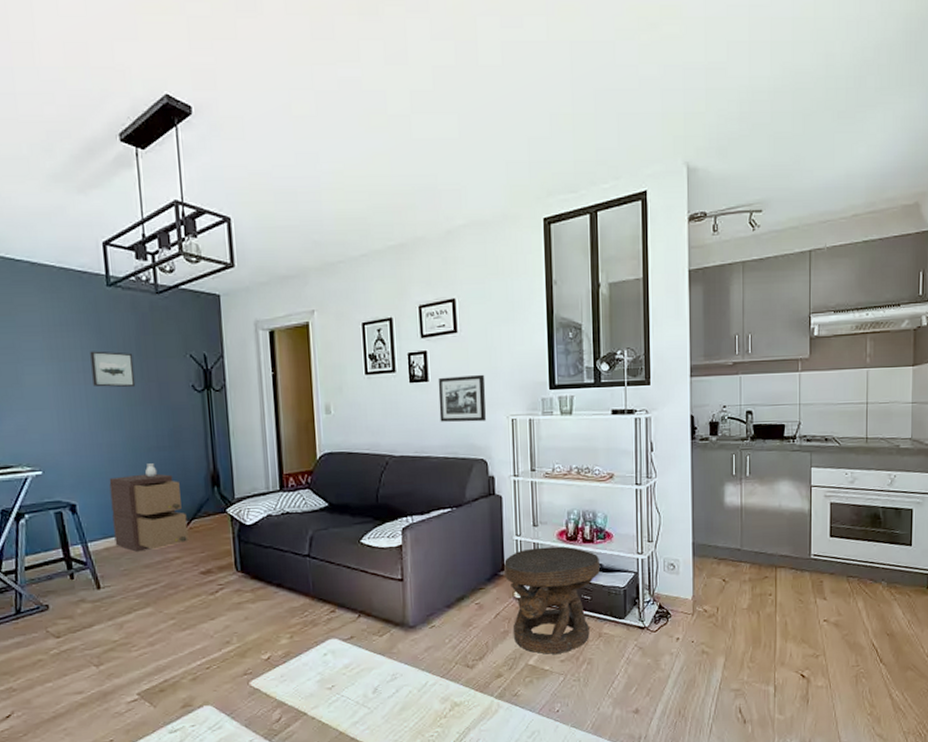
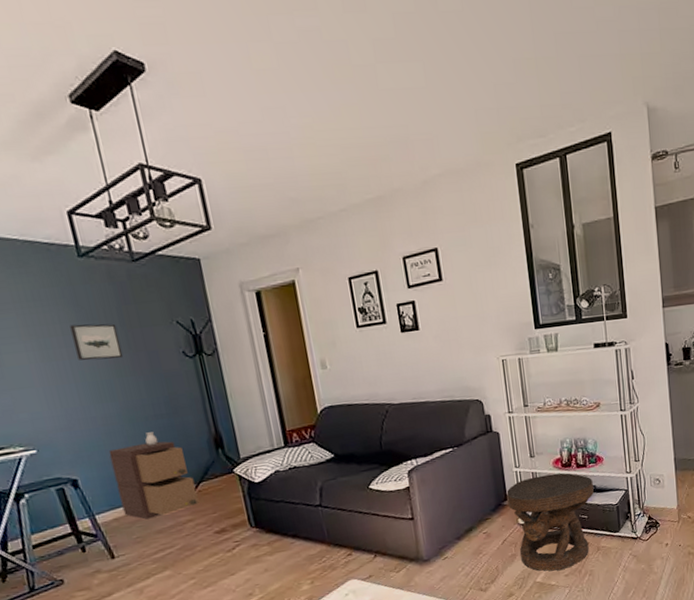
picture frame: present [438,374,486,422] -> none [428,319,478,368]

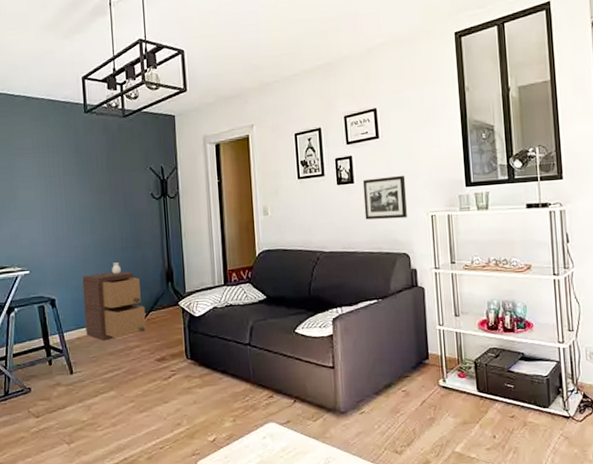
wall art: present [70,323,124,361] -> none [70,167,106,198]
picture frame: none [428,319,478,368] -> present [362,175,407,220]
side table: present [506,473,594,572] -> none [428,335,522,443]

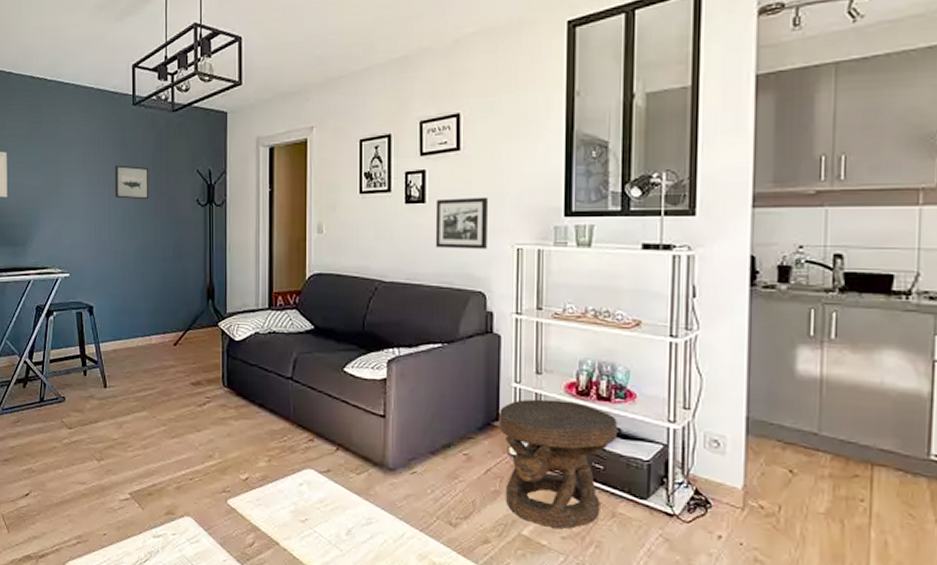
wall art: none [70,167,106,198] -> present [115,165,149,200]
storage cabinet: present [82,262,147,341] -> none [121,273,183,356]
side table: none [428,335,522,443] -> present [499,399,617,529]

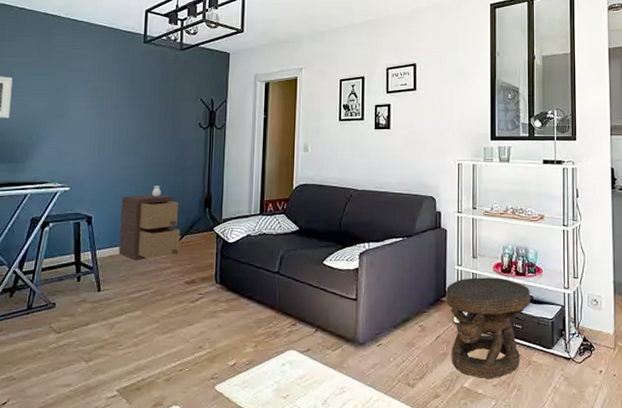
wall art: present [115,165,149,200] -> none [121,92,156,123]
storage cabinet: none [121,273,183,356] -> present [119,186,181,261]
picture frame: present [435,197,489,250] -> none [398,125,437,164]

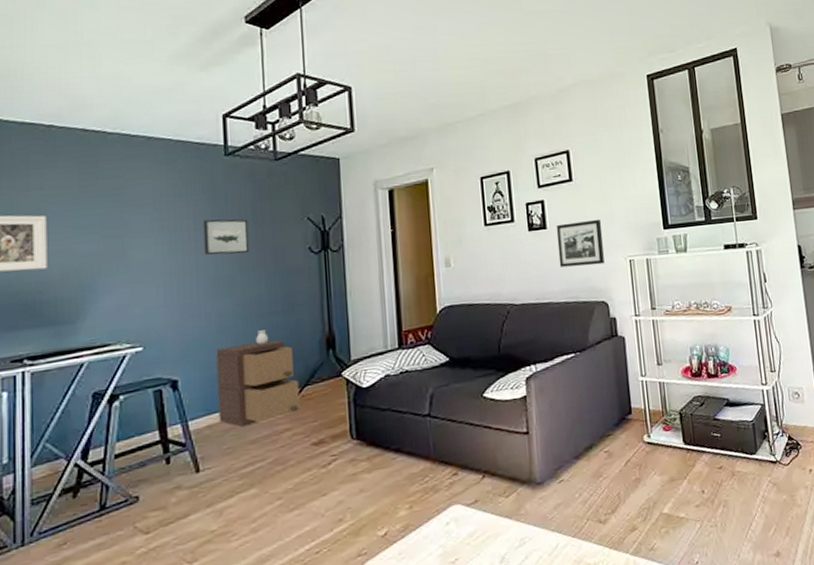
wall art: none [121,92,156,123] -> present [203,219,250,255]
picture frame: none [398,125,437,164] -> present [556,219,604,268]
side table: present [446,277,530,379] -> none [631,383,727,501]

